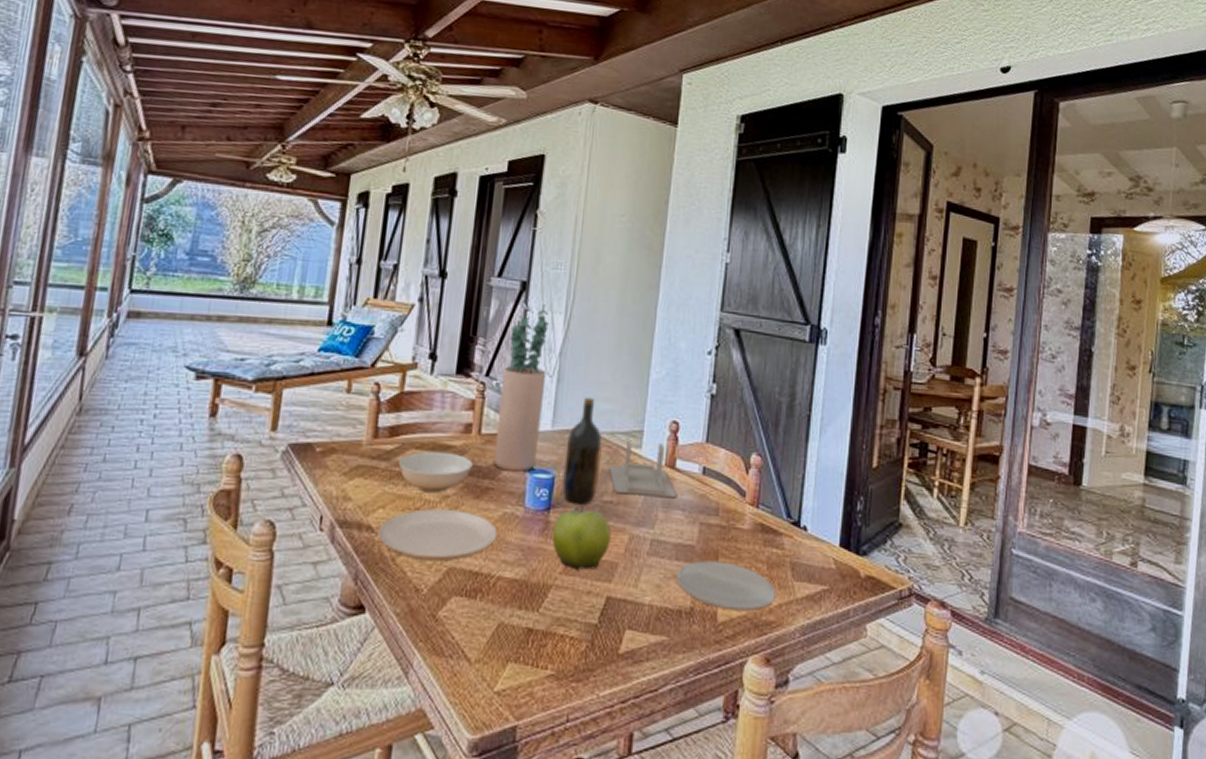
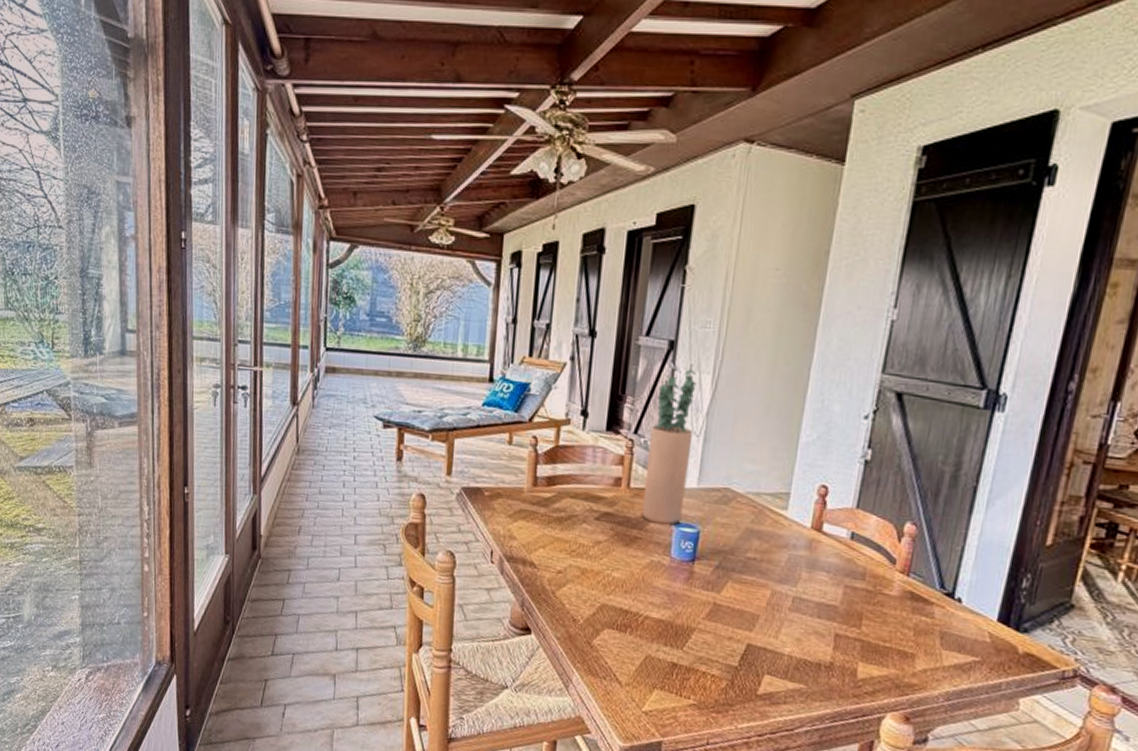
plate: present [378,508,497,562] -> none [539,551,645,598]
bowl: present [398,451,473,492] -> none [555,500,622,538]
fruit: present [551,504,611,570] -> none [695,559,754,618]
wine bottle: present [561,397,603,504] -> none [706,457,748,559]
napkin holder: present [609,440,678,499] -> none [753,501,823,561]
plate: present [676,560,776,612] -> none [817,620,921,673]

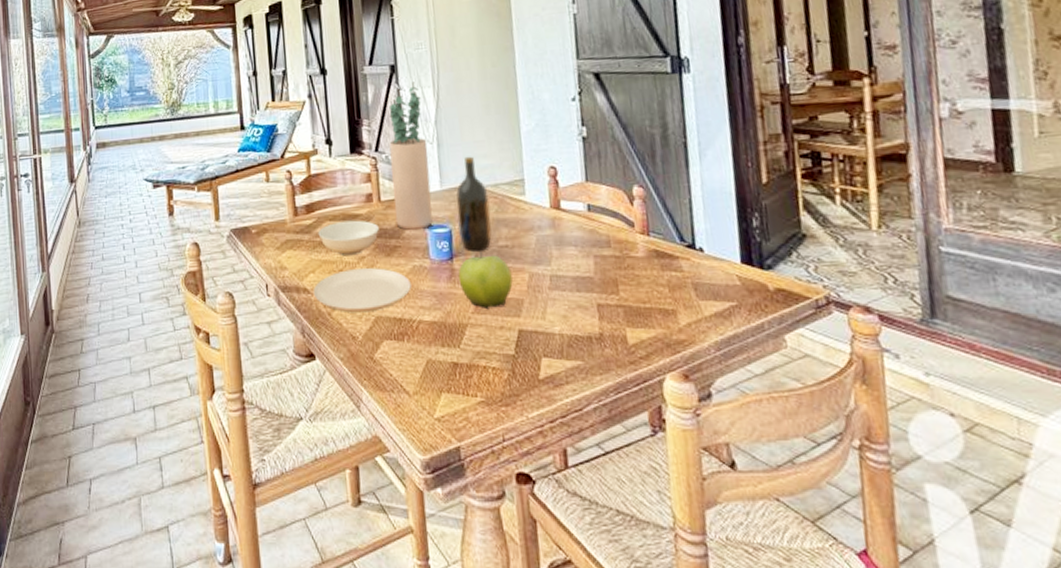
plate: none [539,551,645,598] -> present [313,267,411,313]
bowl: none [555,500,622,538] -> present [318,220,379,255]
fruit: none [695,559,754,618] -> present [458,251,513,308]
wine bottle: none [706,457,748,559] -> present [456,156,492,251]

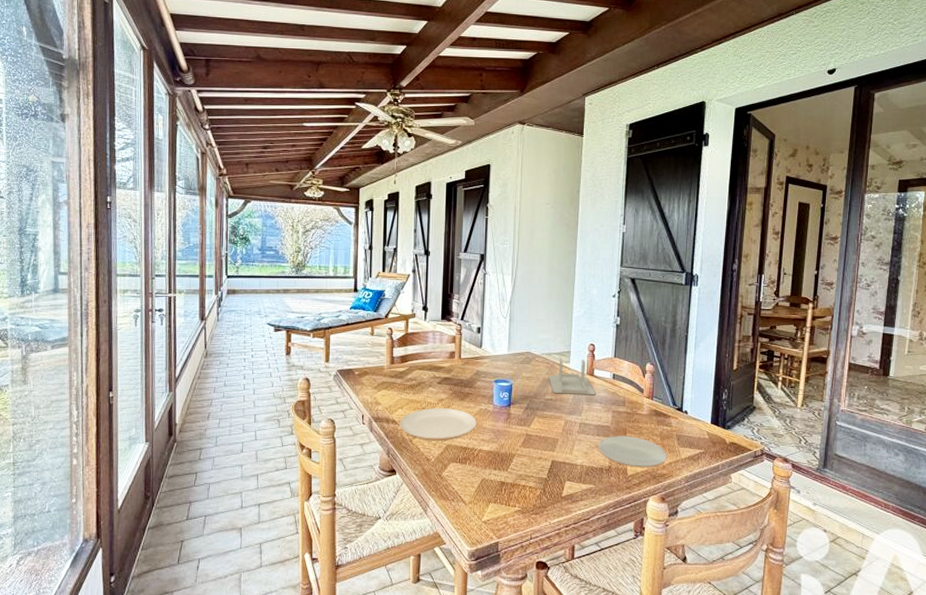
bowl: present [318,220,379,255] -> none [408,371,457,397]
vase: present [388,82,433,230] -> none [471,269,502,382]
wine bottle: present [456,156,492,251] -> none [517,330,543,402]
fruit: present [458,251,513,308] -> none [513,402,552,444]
napkin holder: none [498,188,568,238] -> present [548,358,596,396]
plate: none [580,288,683,333] -> present [598,436,667,468]

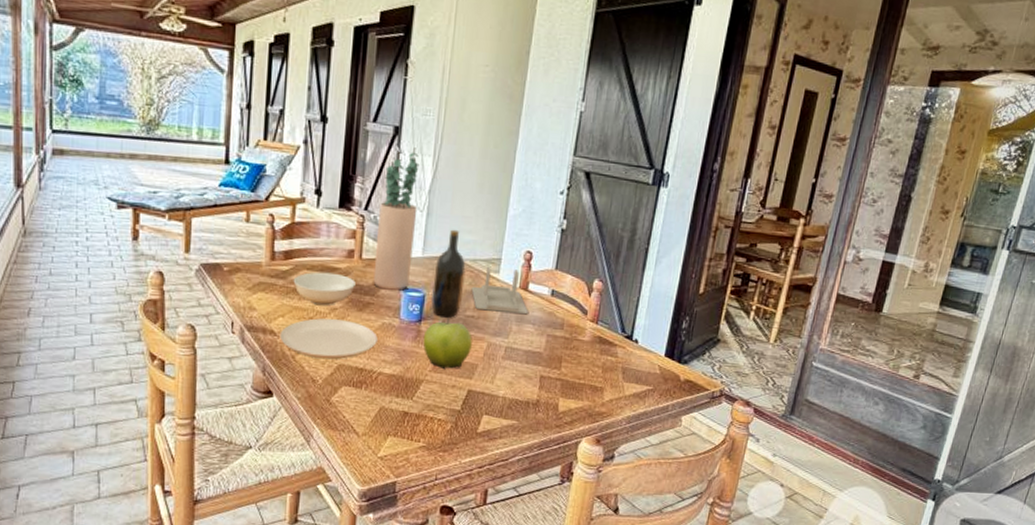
bowl: none [408,371,457,397] -> present [293,272,356,305]
vase: none [471,269,502,382] -> present [373,147,419,291]
fruit: none [513,402,552,444] -> present [422,318,472,369]
wine bottle: none [517,330,543,402] -> present [430,229,466,318]
plate: present [598,436,667,468] -> none [526,364,608,404]

